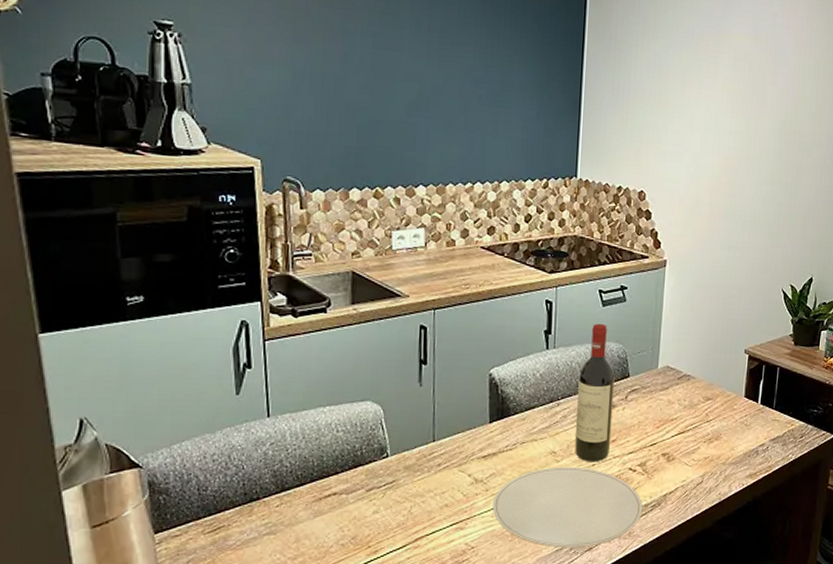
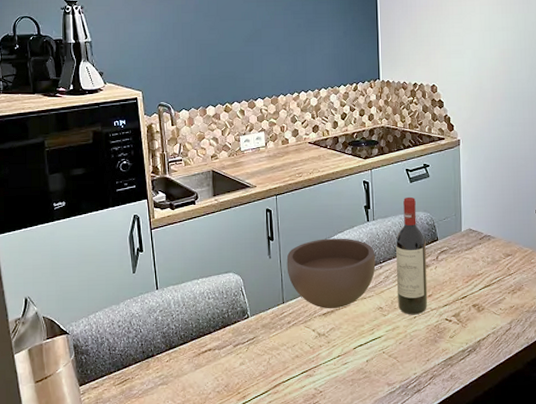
bowl: none [441,366,553,451] -> present [286,238,376,309]
plate: present [492,466,643,548] -> none [334,319,461,391]

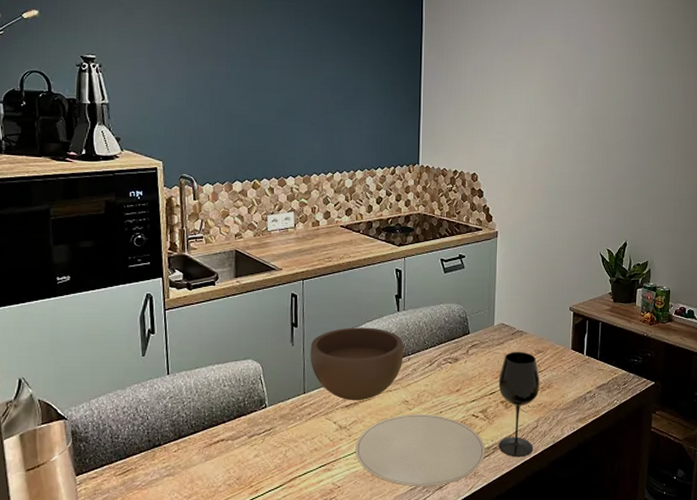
plate: none [334,319,461,391] -> present [355,413,486,487]
wine bottle: present [396,196,428,315] -> none [424,287,457,410]
wine glass: none [469,255,510,359] -> present [498,351,540,457]

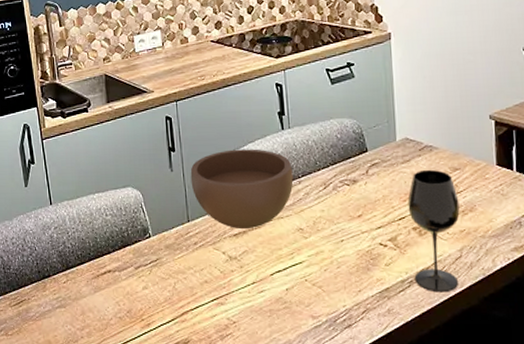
plate: present [355,413,486,487] -> none [248,242,400,325]

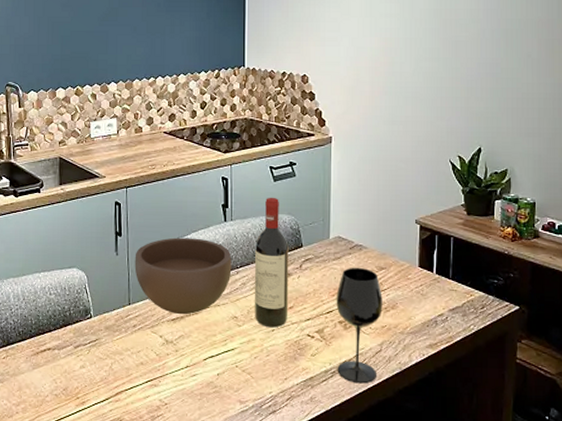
wine bottle: none [316,101,357,238] -> present [255,197,289,328]

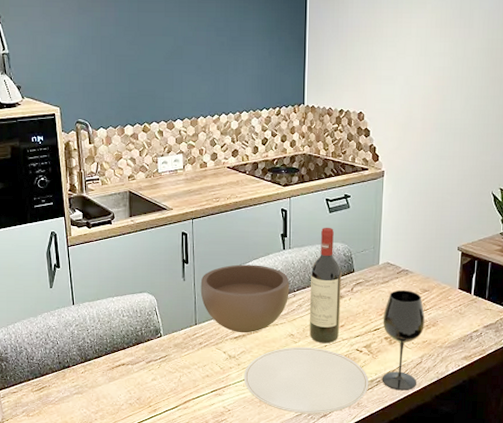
plate: none [182,331,323,410] -> present [243,346,369,414]

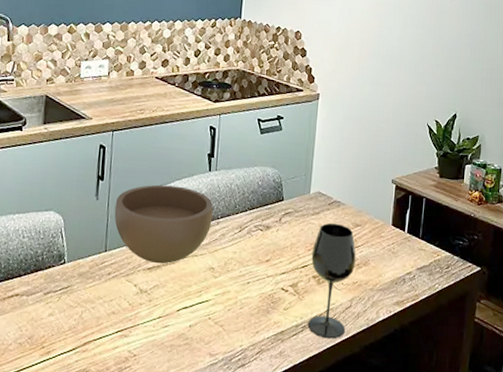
plate: present [243,346,369,414] -> none [154,282,294,364]
wine bottle: present [310,227,342,344] -> none [231,149,270,281]

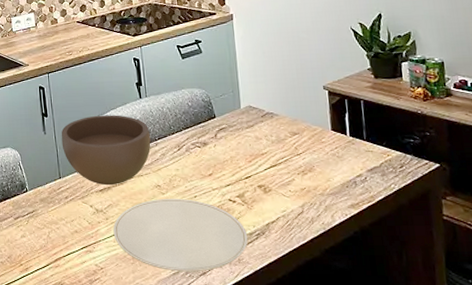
plate: none [154,282,294,364] -> present [113,198,249,272]
wine glass: present [307,223,356,339] -> none [252,133,301,245]

